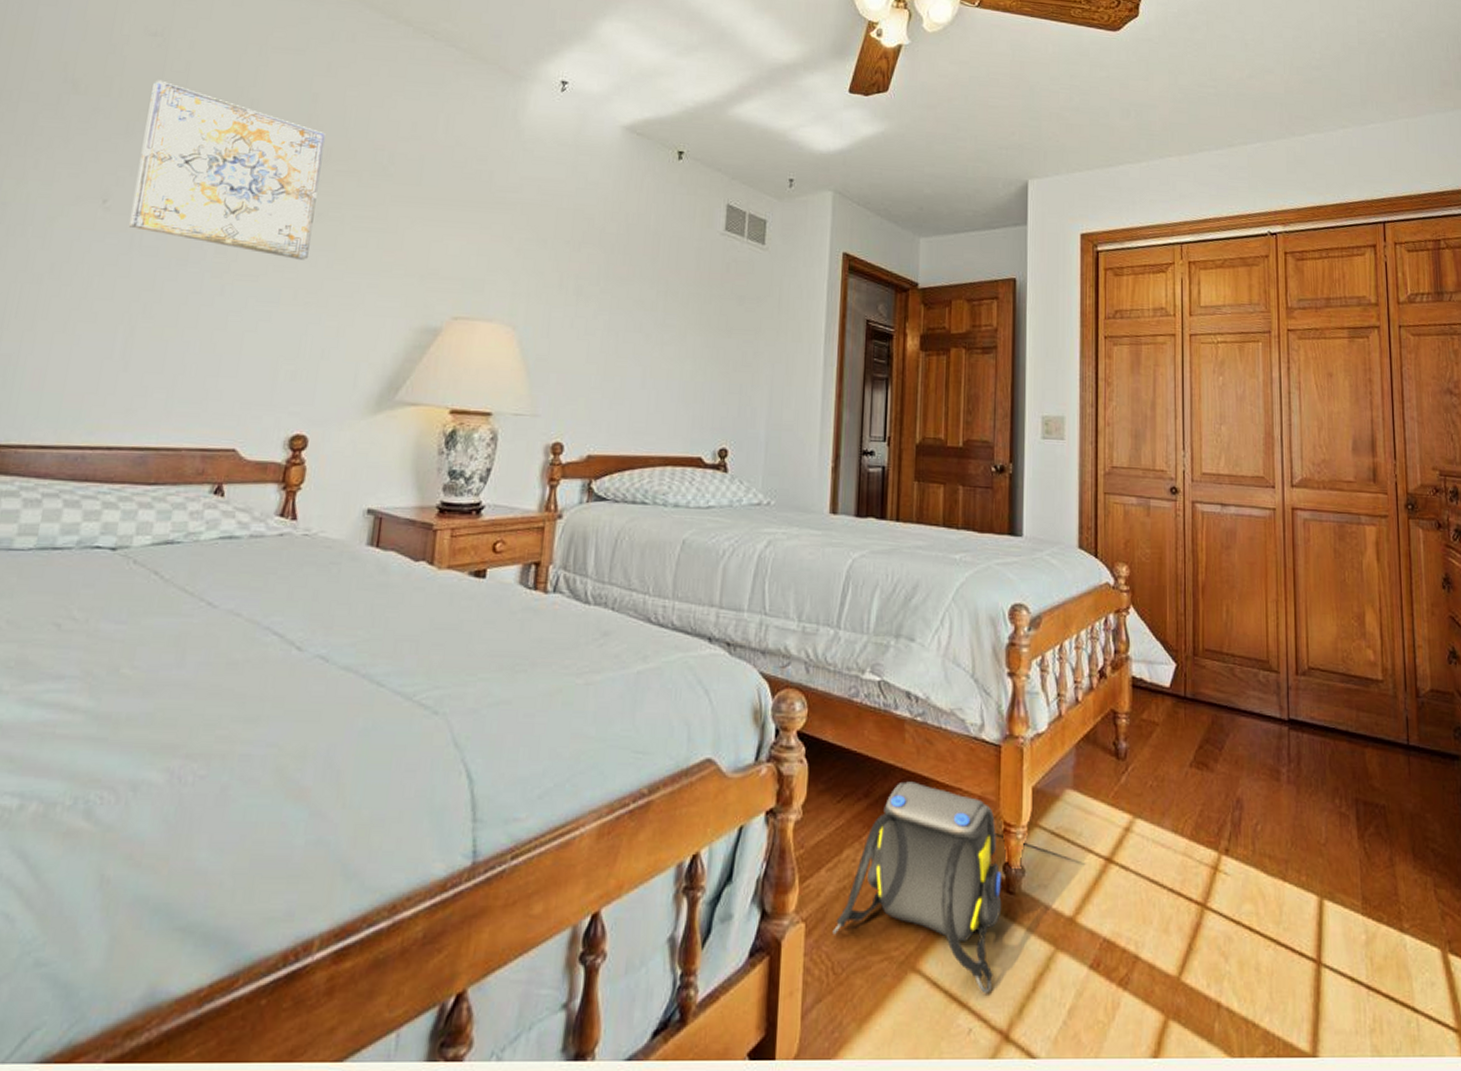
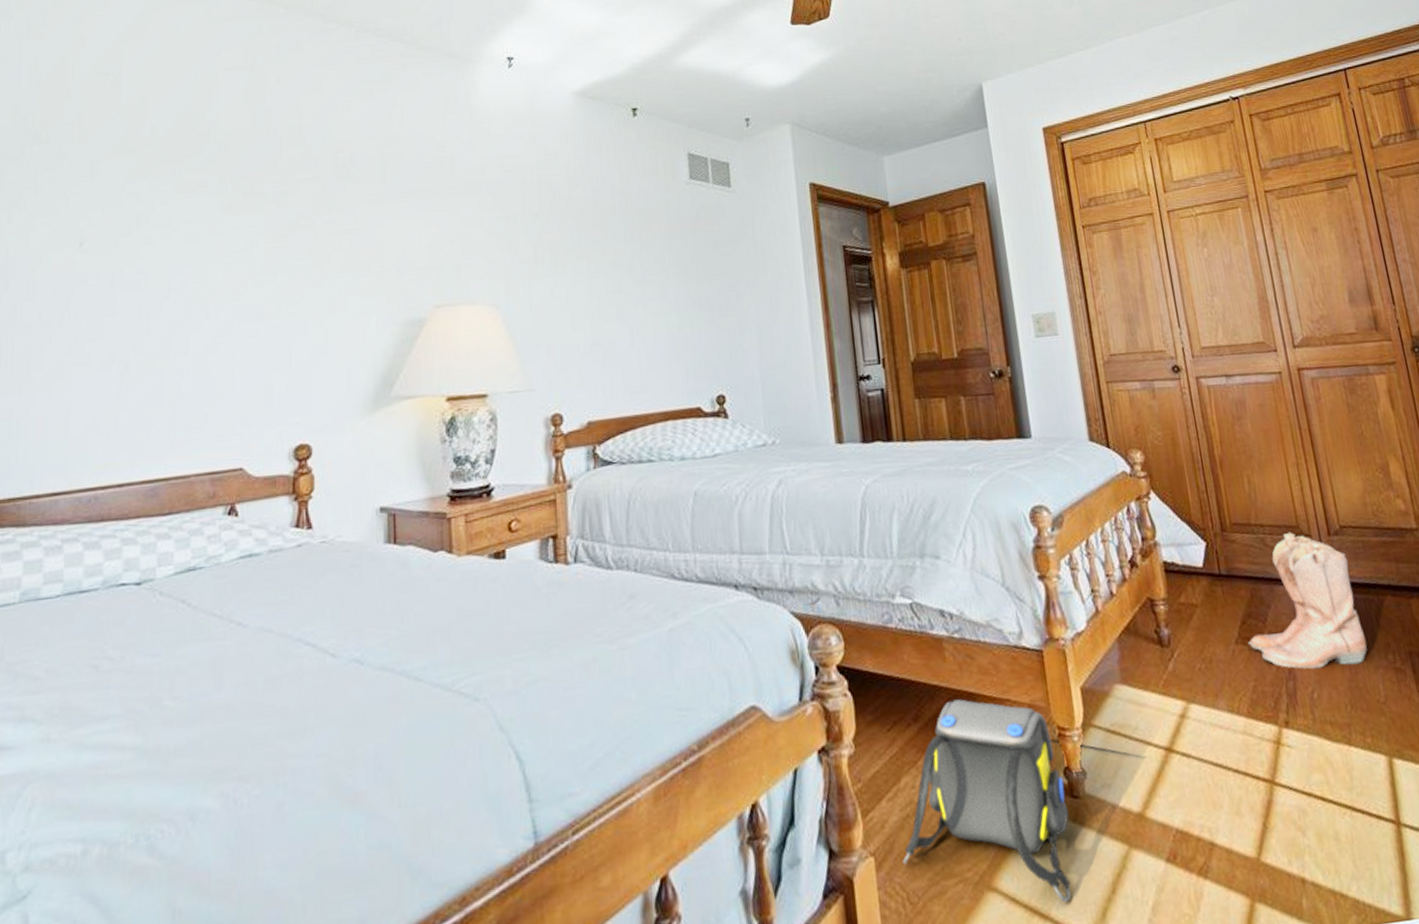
wall art: present [129,80,326,260] -> none [108,118,285,273]
boots: none [1201,665,1317,803] -> present [1247,532,1367,670]

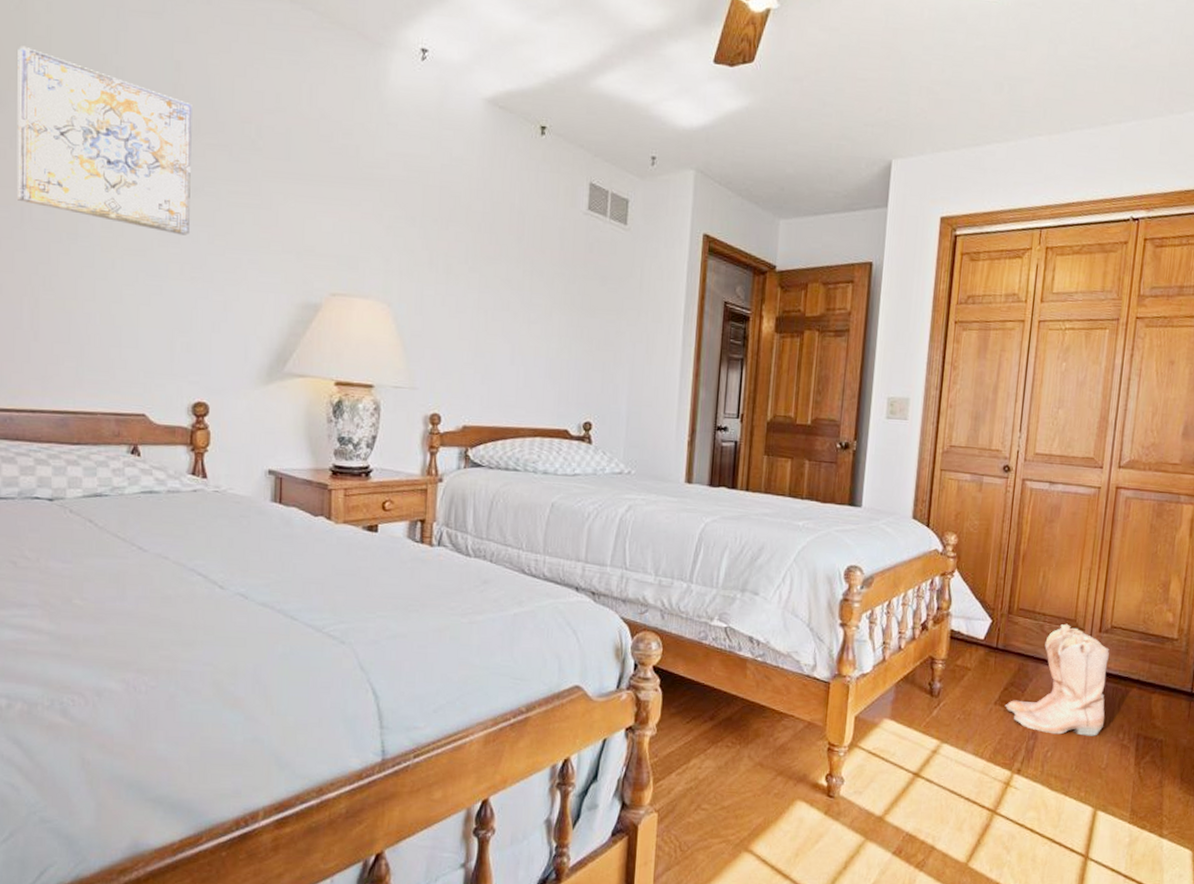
wall art: none [108,118,285,273] -> present [17,46,193,235]
shoulder bag: present [902,699,1071,903] -> none [680,708,824,869]

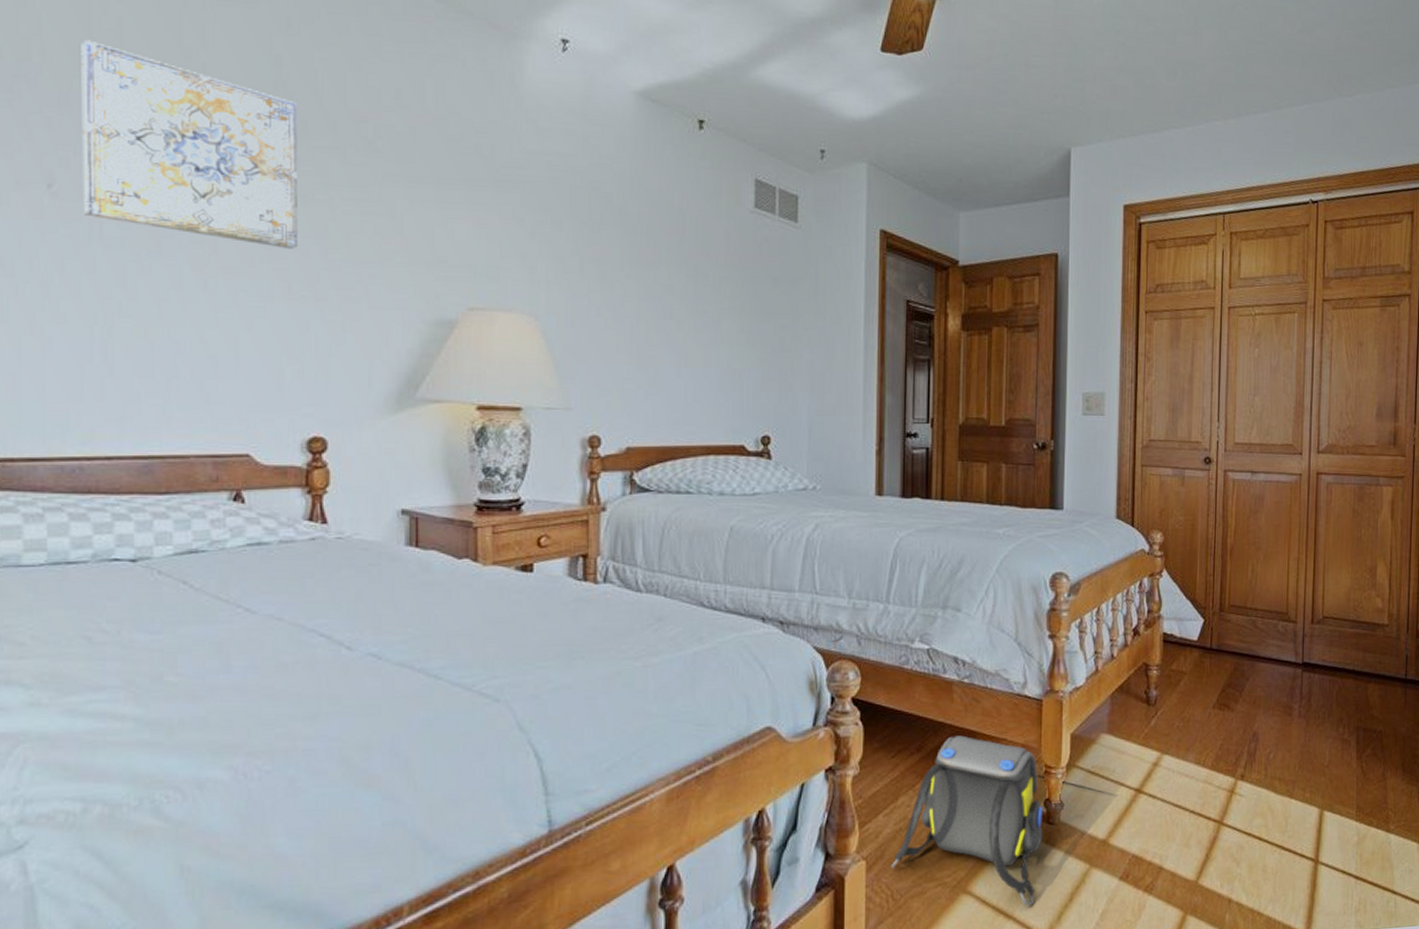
shoulder bag: none [680,708,824,869] -> present [891,735,1043,906]
boots: present [1004,623,1110,736] -> none [1223,617,1324,735]

